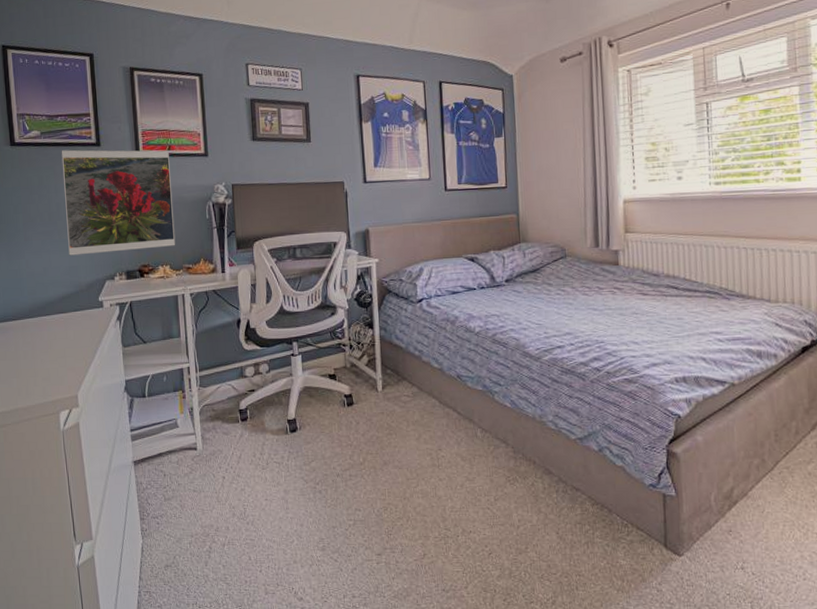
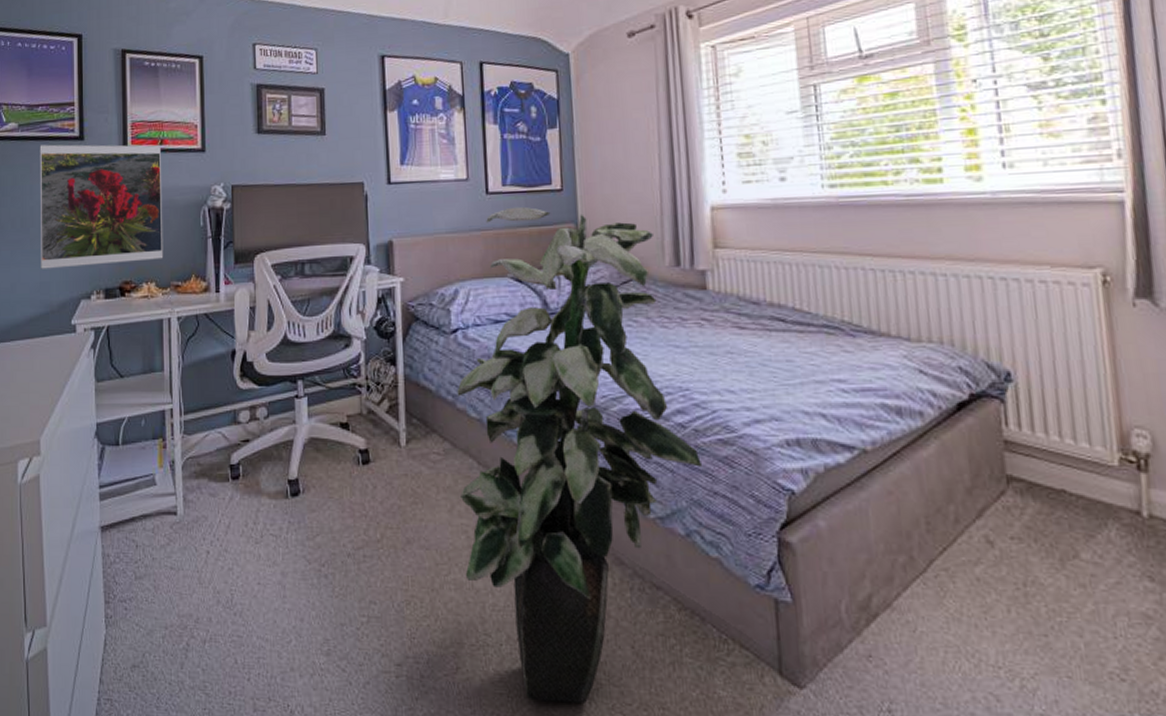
indoor plant: none [422,200,613,575] -> present [457,206,703,704]

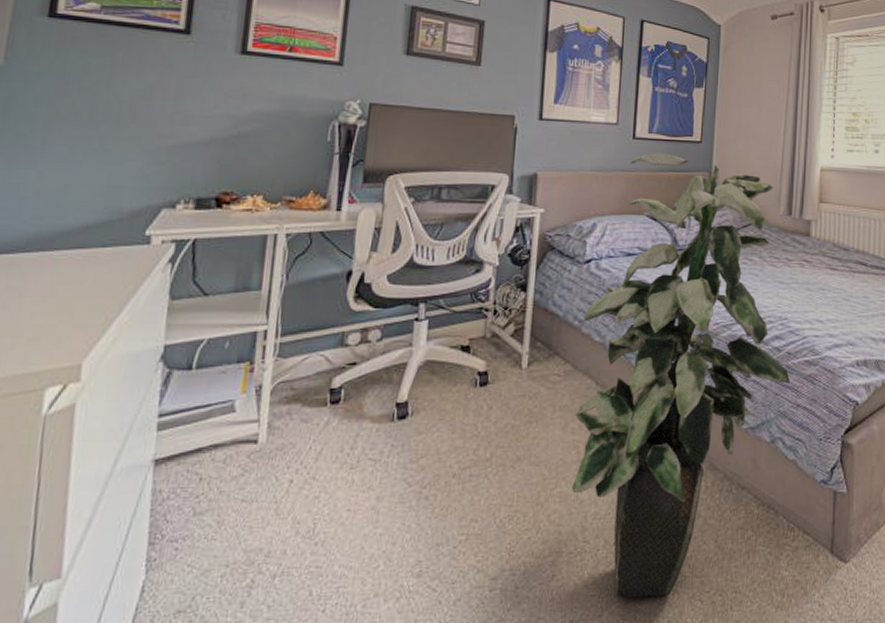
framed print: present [39,144,164,269] -> none [110,33,289,172]

